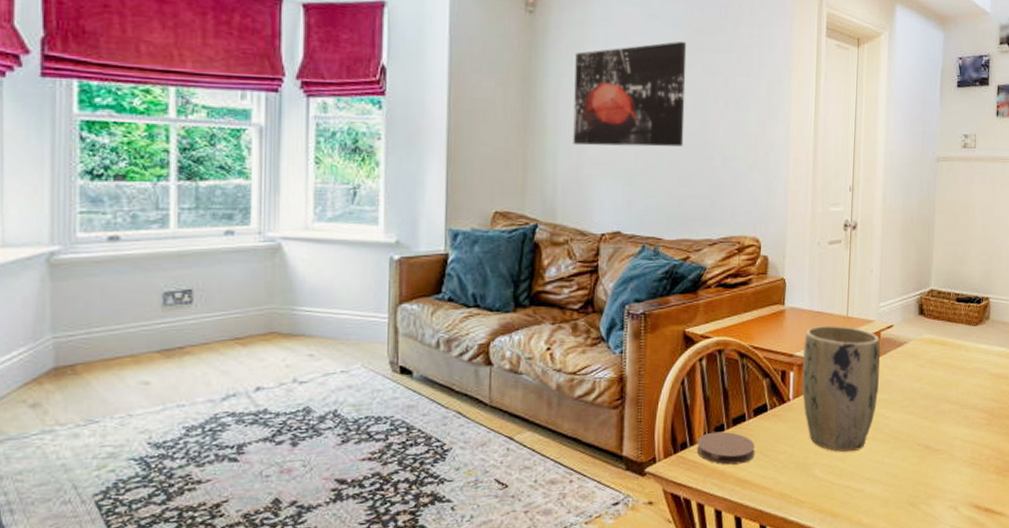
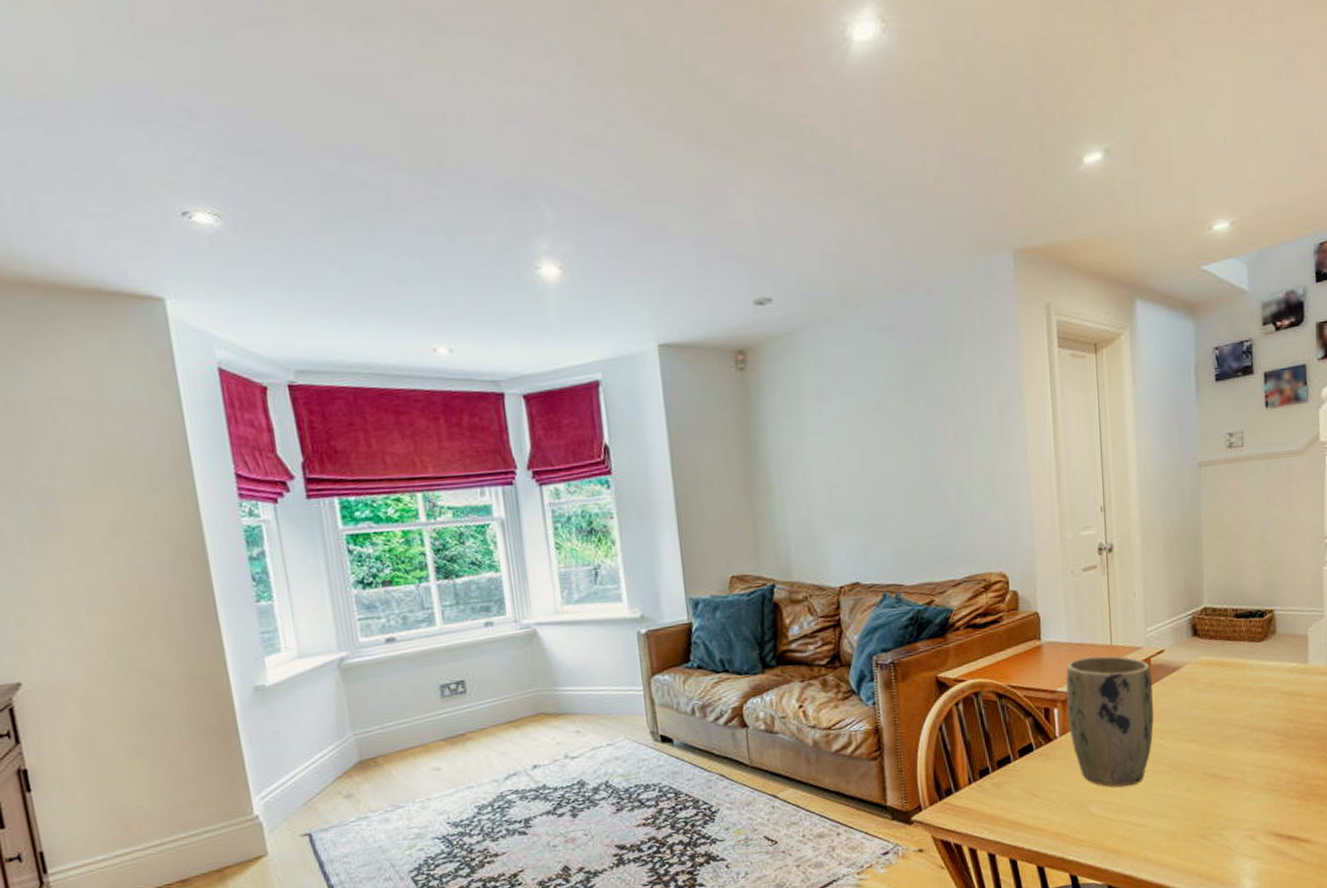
wall art: present [573,41,687,147] -> none [792,375,915,500]
coaster: present [697,431,755,465] -> none [962,774,1024,808]

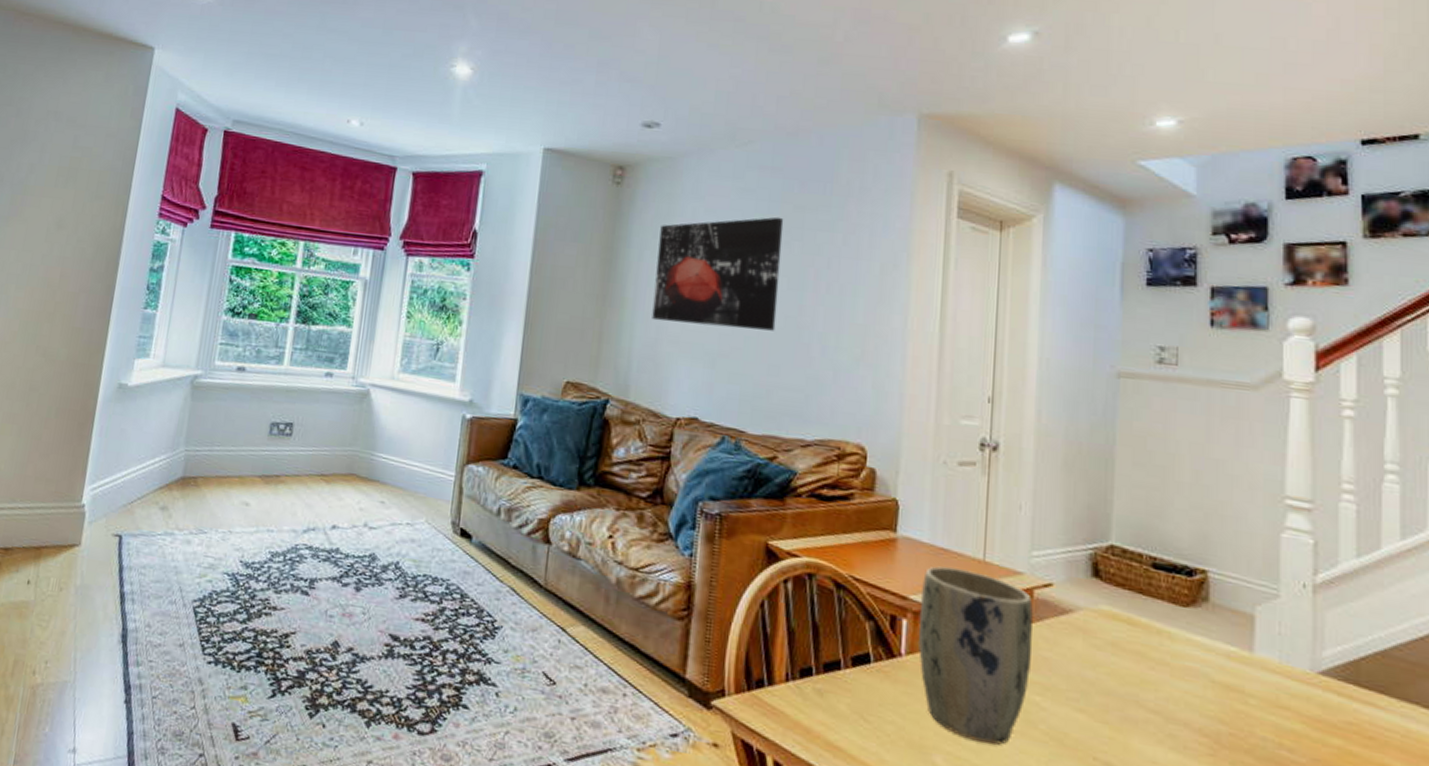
wall art: none [792,375,915,500] -> present [652,217,784,331]

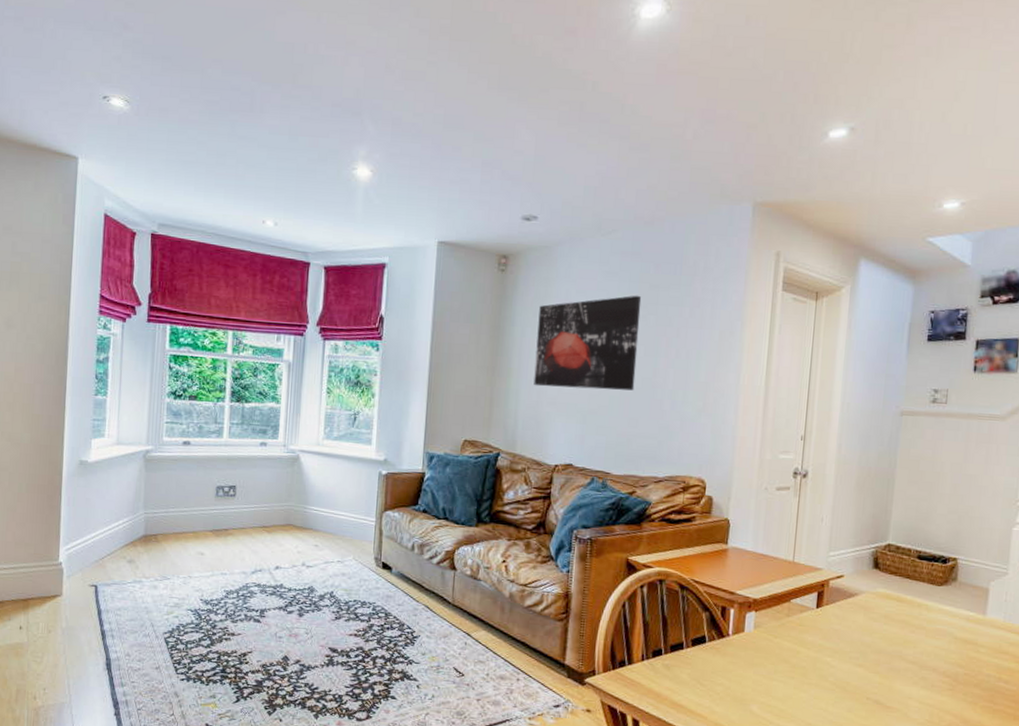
plant pot: present [918,566,1033,745] -> none [742,568,829,694]

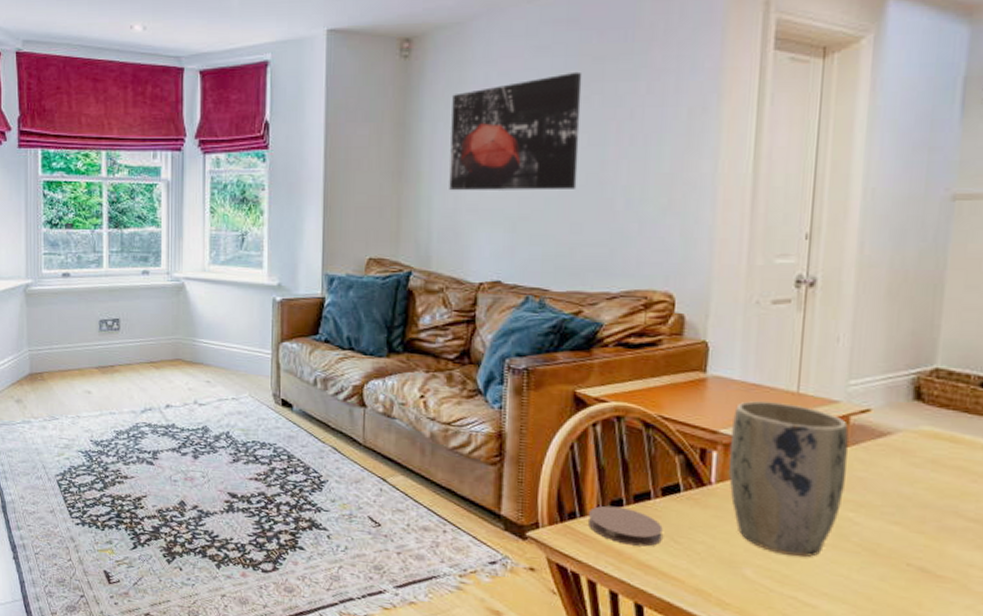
coaster: none [635,654,692,689] -> present [589,505,663,547]
plant pot: none [742,568,829,694] -> present [729,401,849,557]

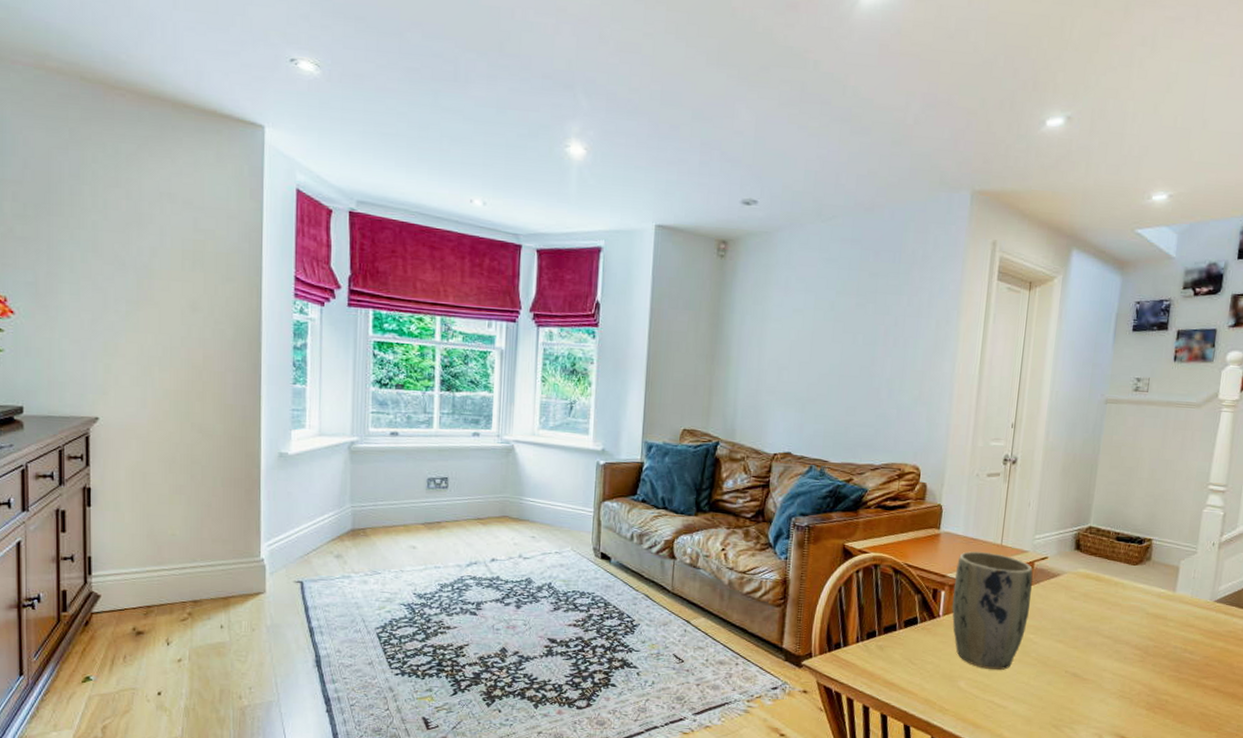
wall art: present [449,71,582,191] -> none [753,283,861,379]
coaster: present [589,505,663,547] -> none [850,636,904,668]

